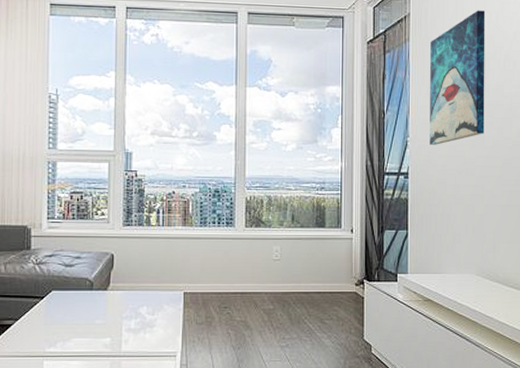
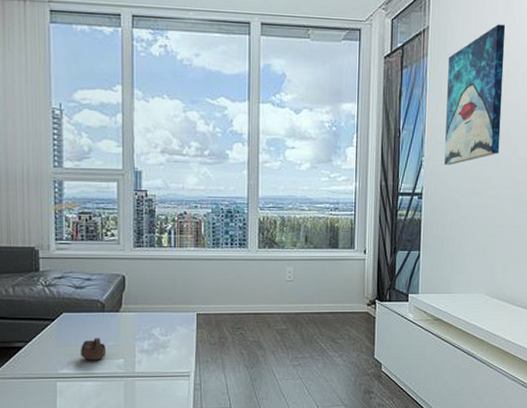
cup: none [67,316,94,340] -> present [80,338,107,361]

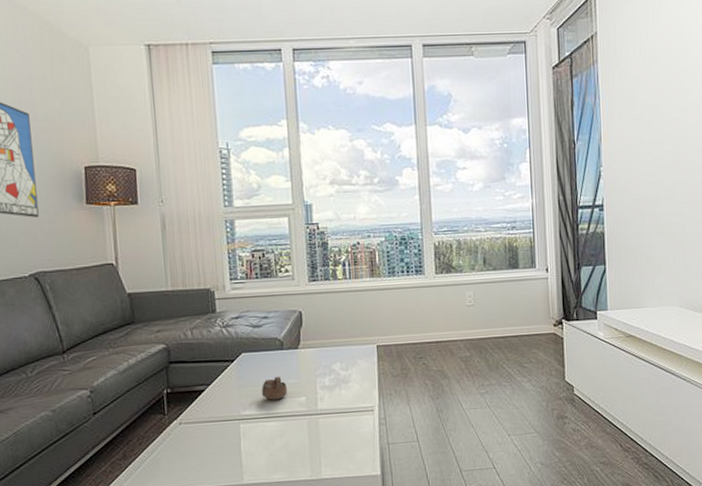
wall art: present [444,24,506,165] -> none [620,23,683,173]

